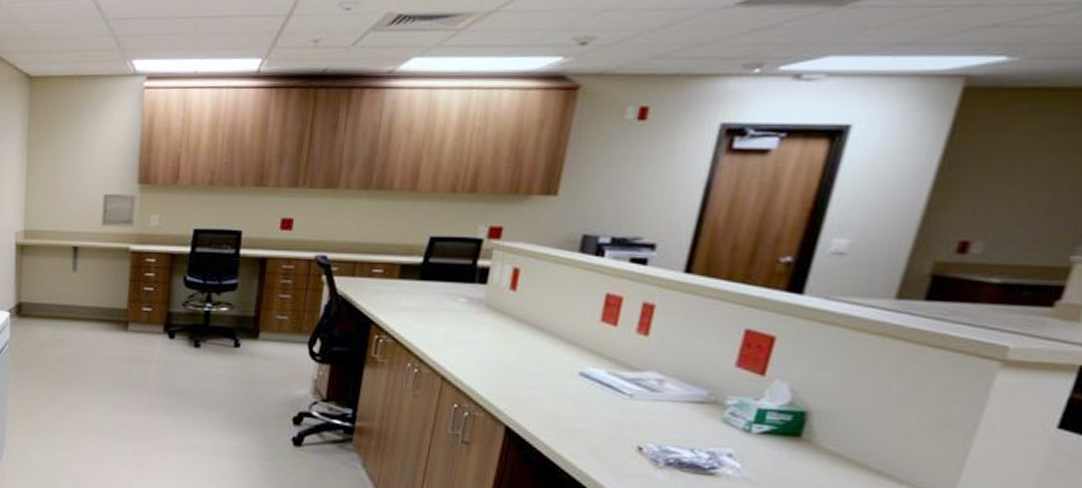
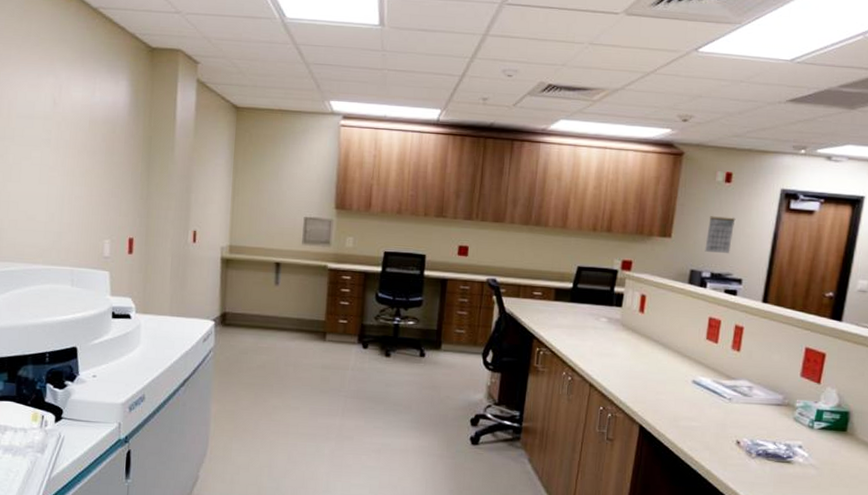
calendar: none [604,165,651,213] -> present [704,216,736,254]

